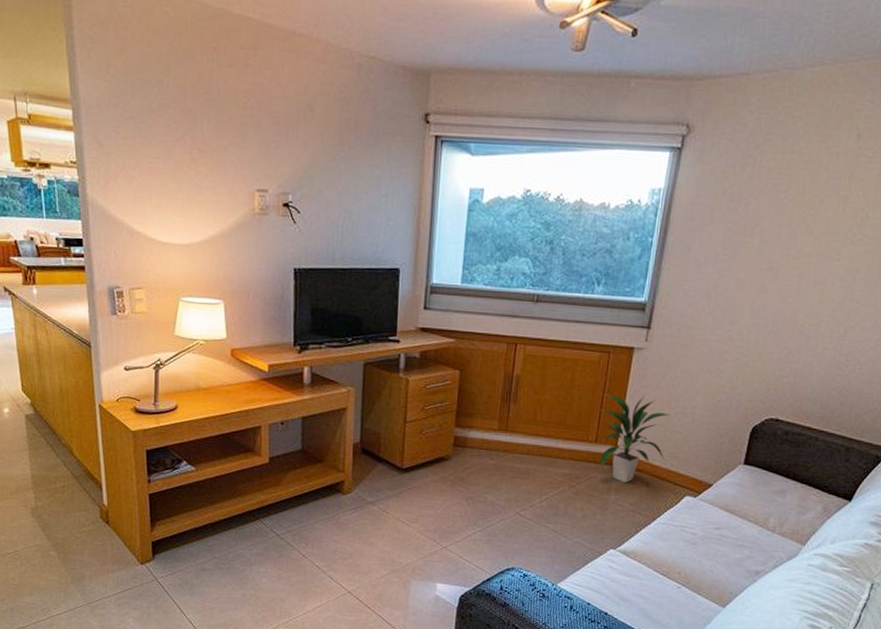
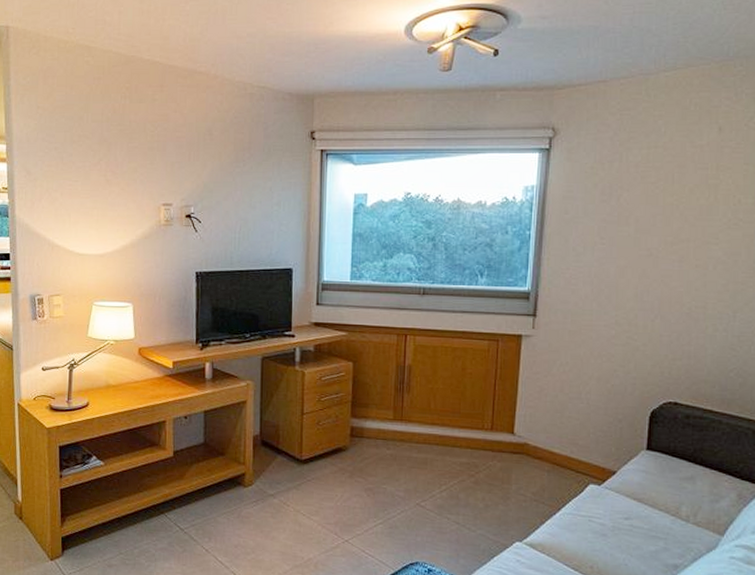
indoor plant: present [599,395,670,483] -> none [493,381,565,471]

